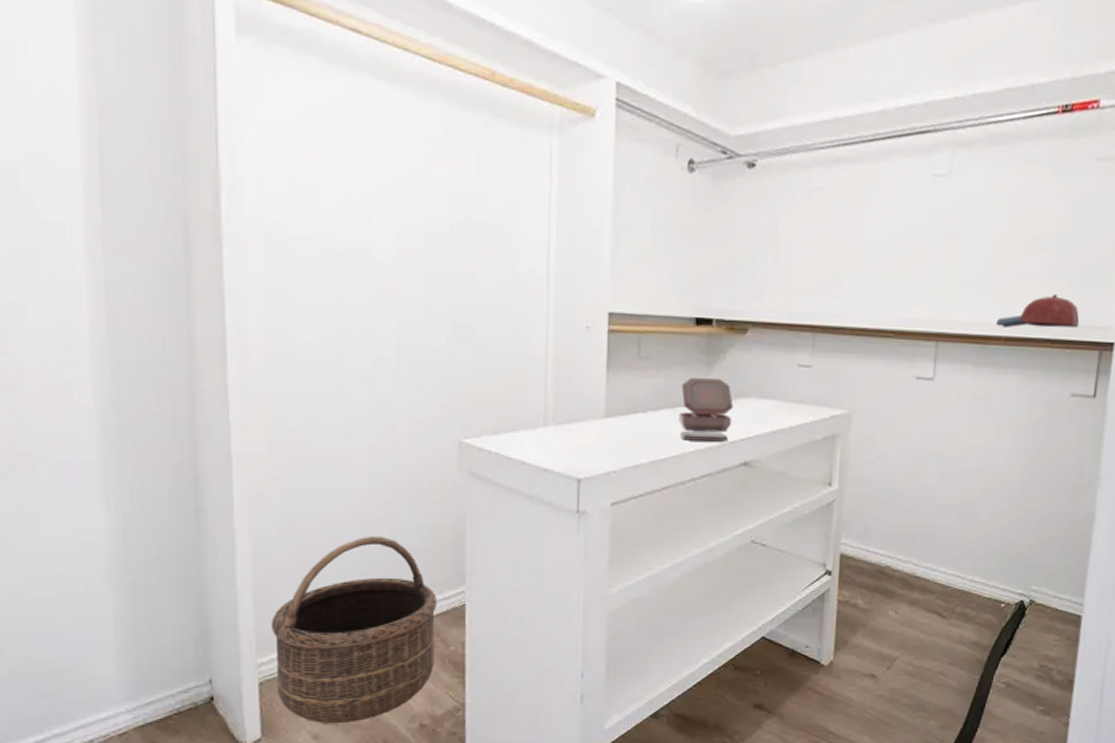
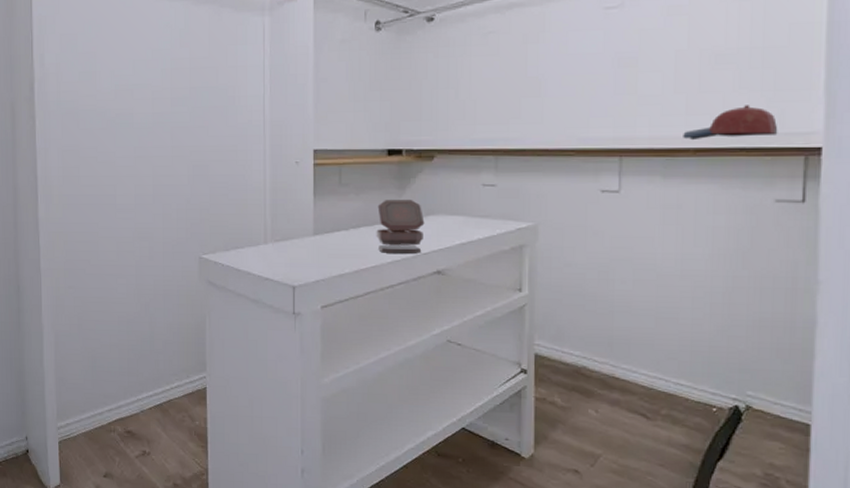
basket: present [271,535,437,724] -> none [67,331,185,478]

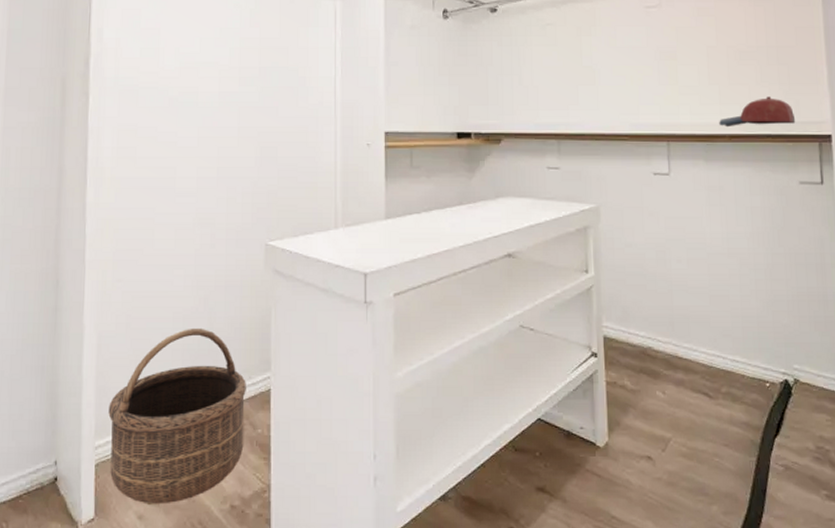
basket: none [67,331,185,478] -> present [108,327,246,504]
jewelry box: present [376,199,425,253] -> none [448,181,494,236]

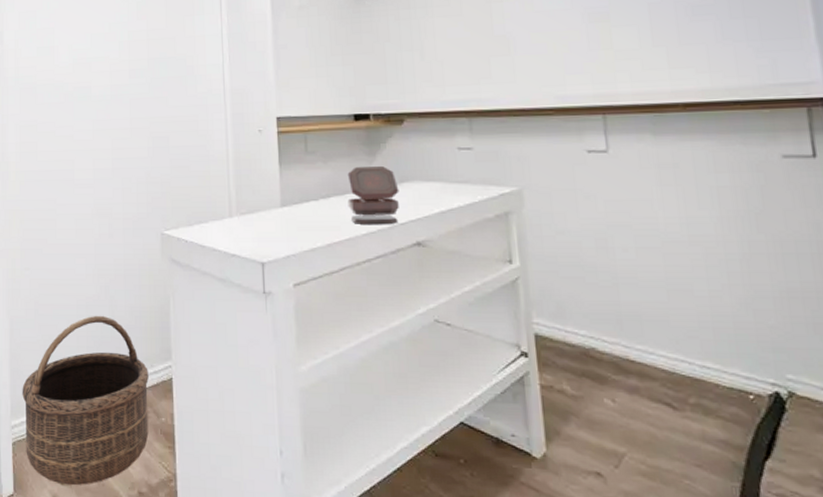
jewelry box: none [448,181,494,236] -> present [347,165,399,224]
cap: present [719,96,796,128] -> none [669,56,773,95]

